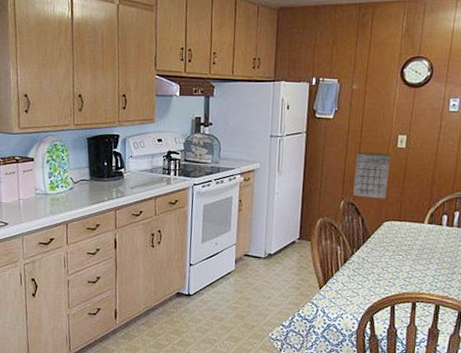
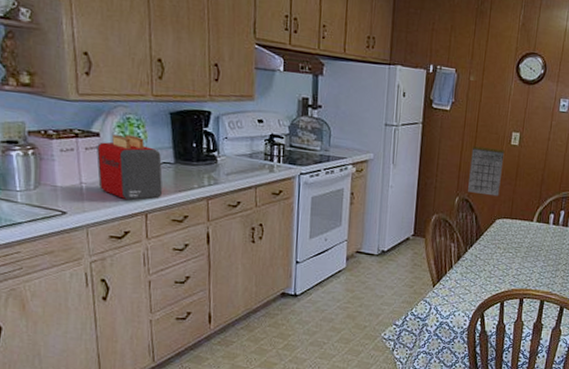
toaster: none [31,158,80,213] -> present [97,135,163,201]

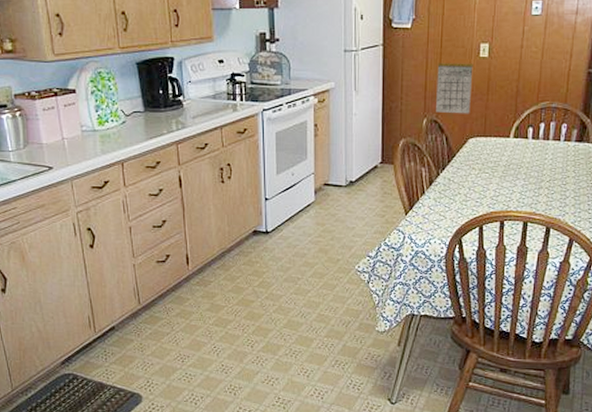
toaster: present [97,135,163,201] -> none [74,88,136,152]

